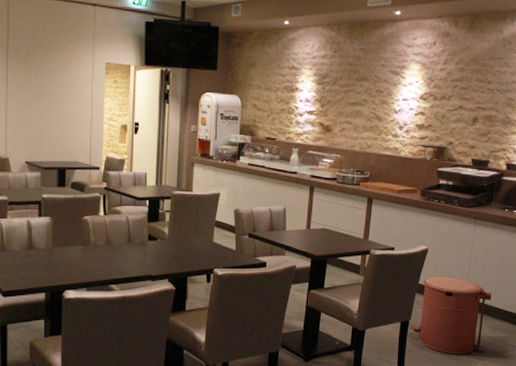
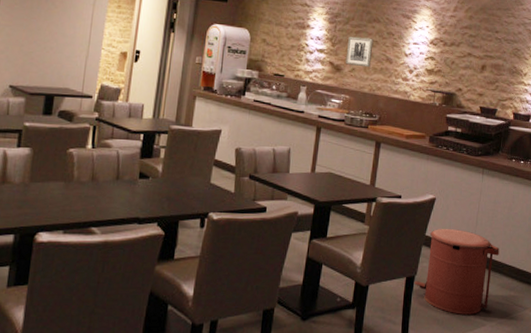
wall art: none [335,96,363,126] -> present [345,36,374,68]

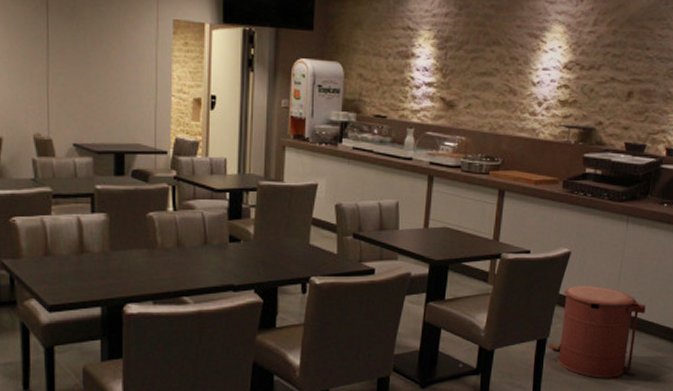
wall art: present [345,36,374,68] -> none [459,64,493,102]

